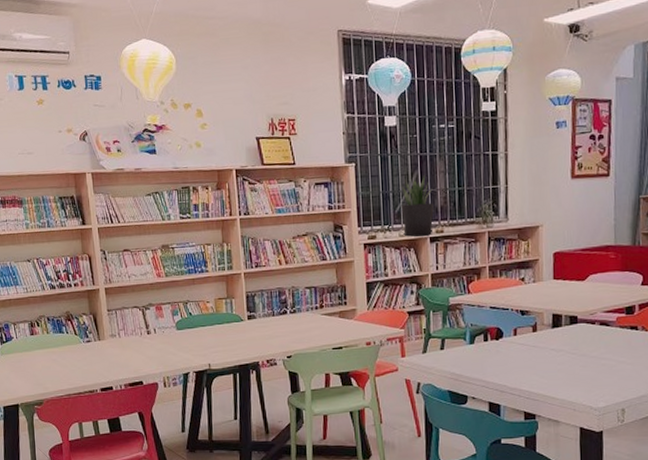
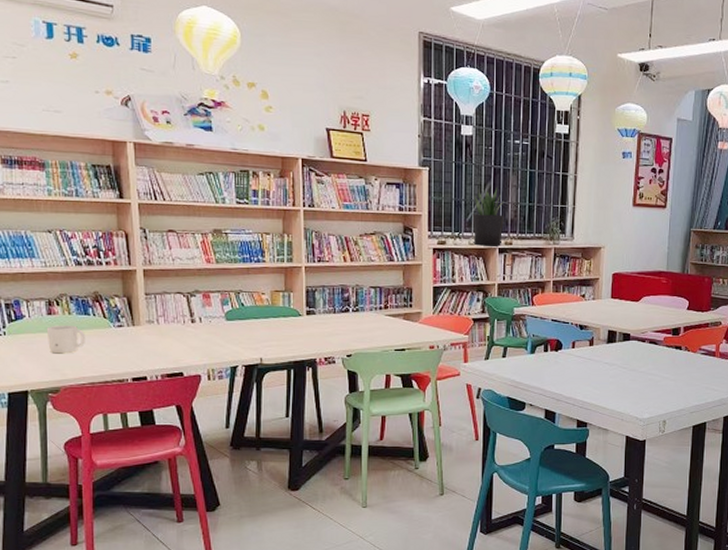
mug: none [30,343,61,370] -> present [46,324,85,354]

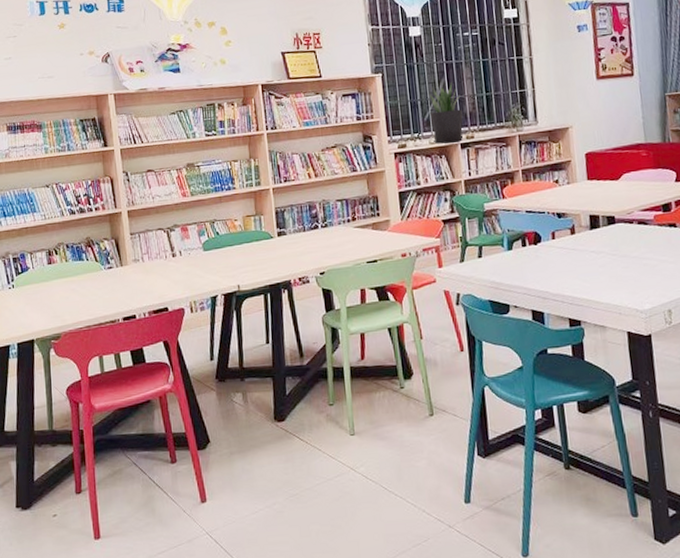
mug: present [46,324,85,354] -> none [47,271,81,301]

